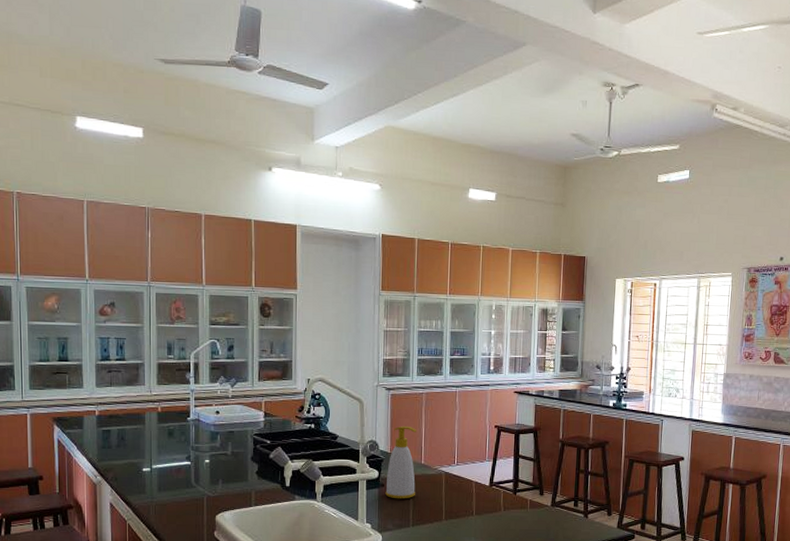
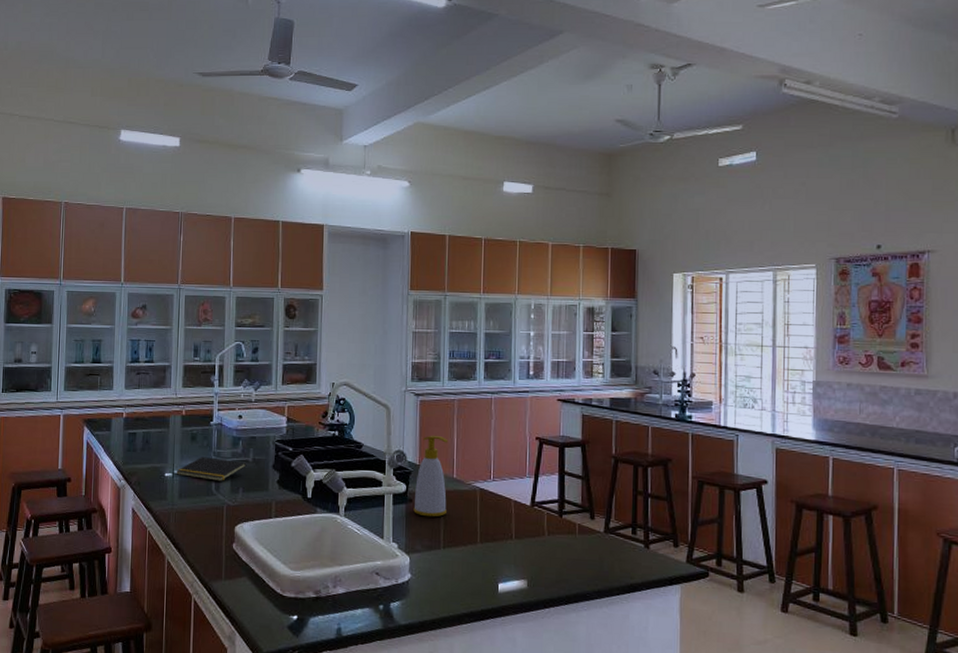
notepad: none [154,451,226,474] -> present [176,457,247,481]

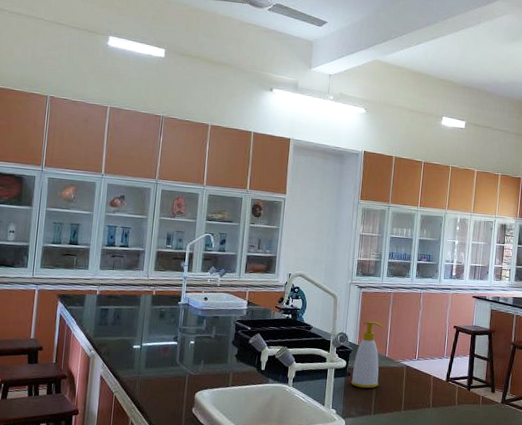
notepad: present [176,457,247,481] -> none [144,332,209,354]

